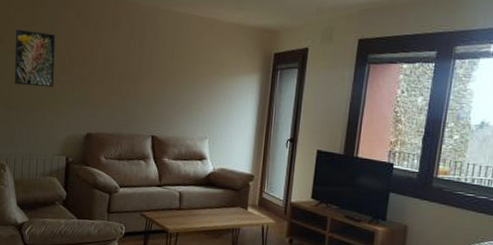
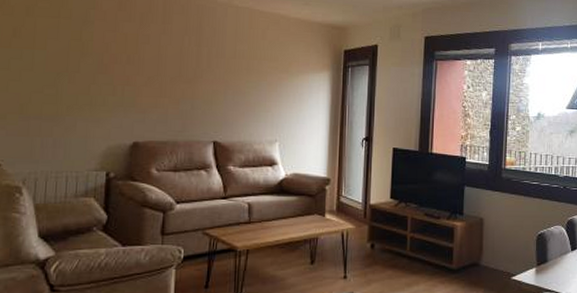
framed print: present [14,29,56,88] -> none [34,21,91,90]

